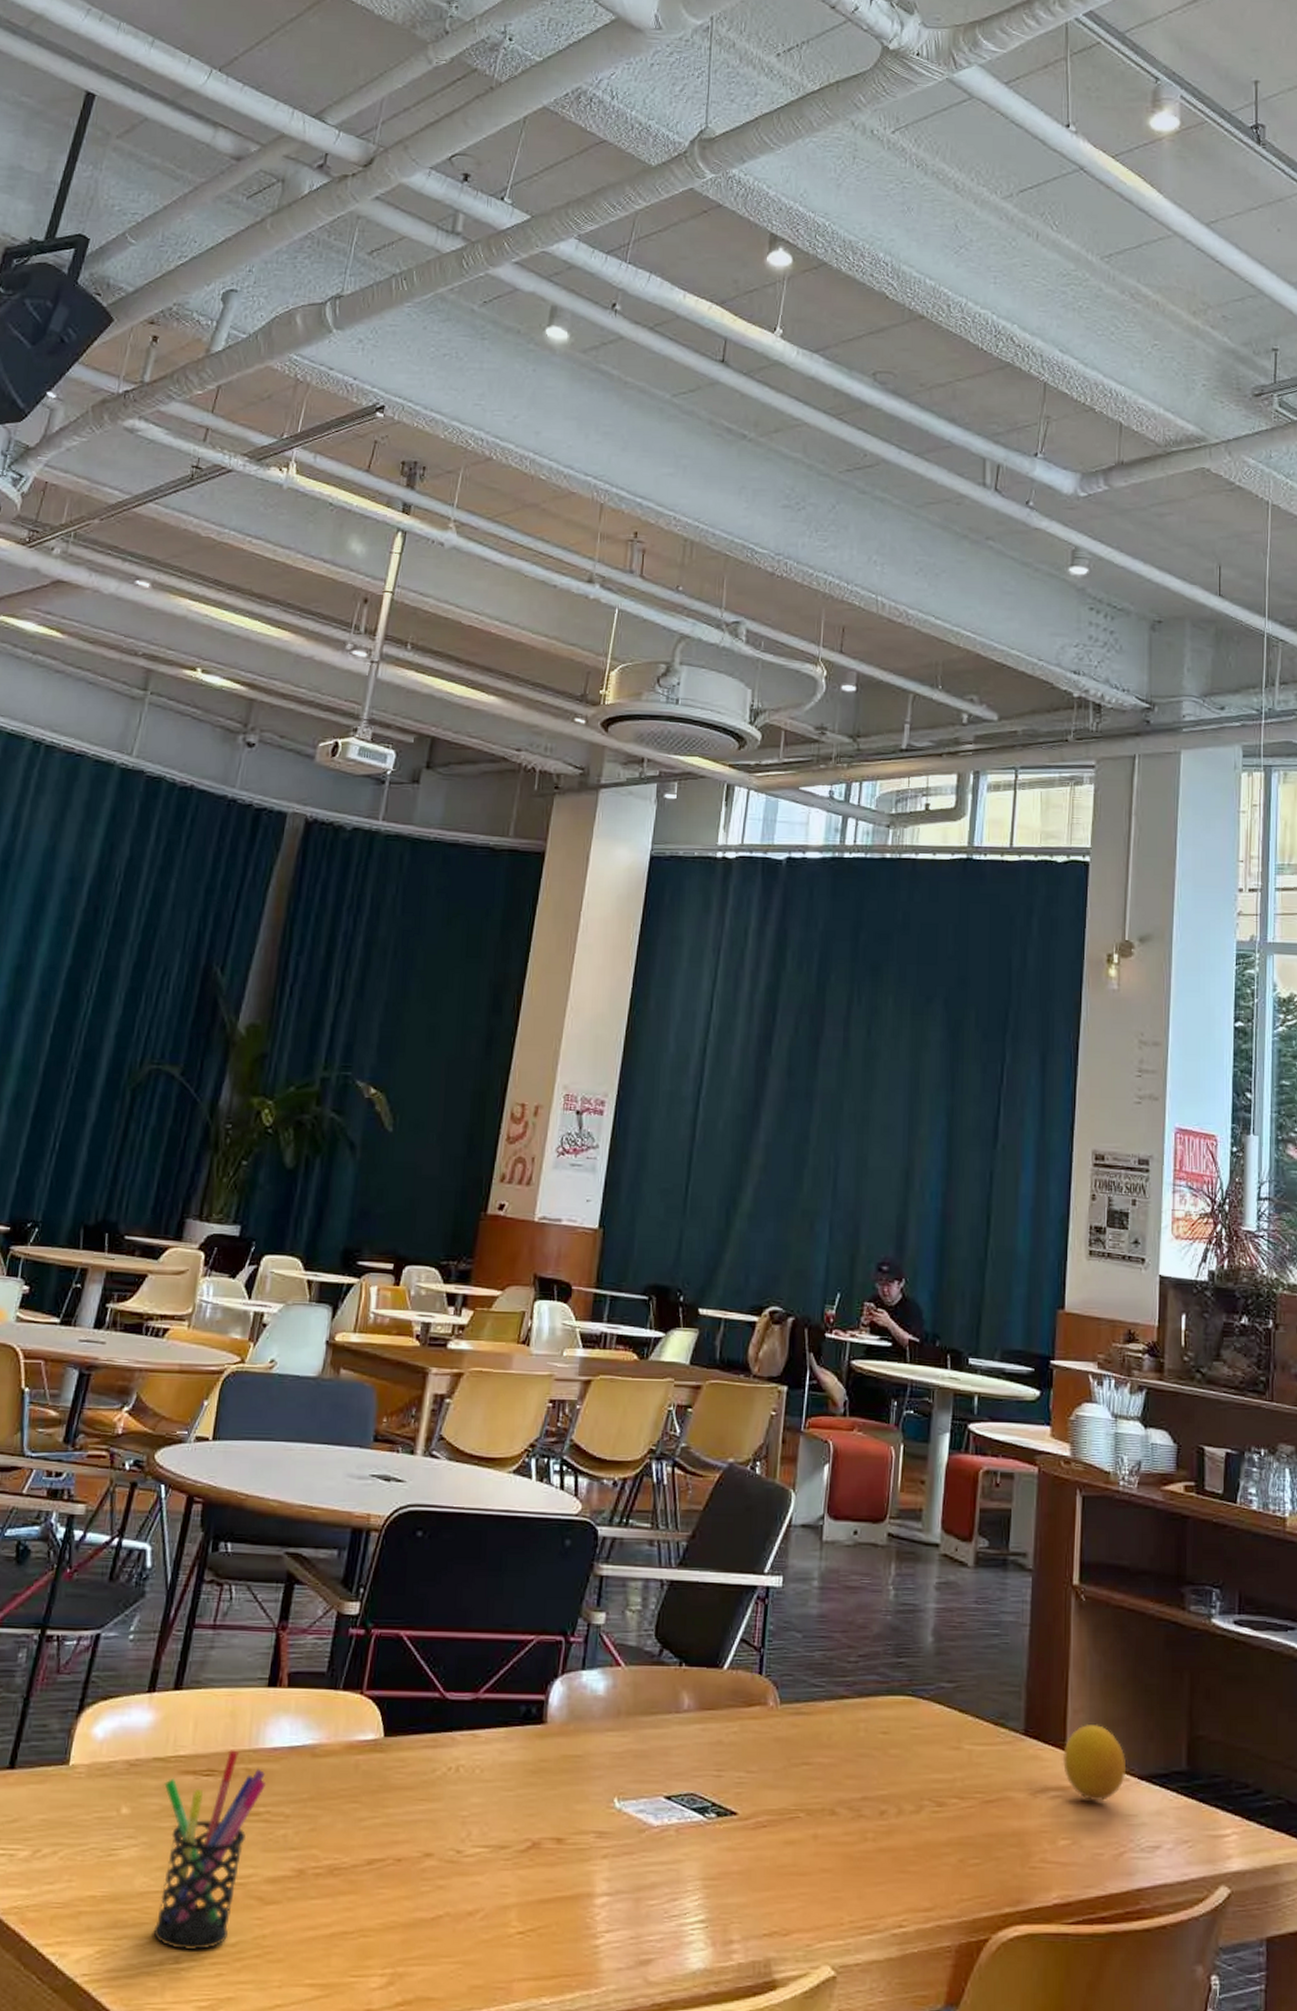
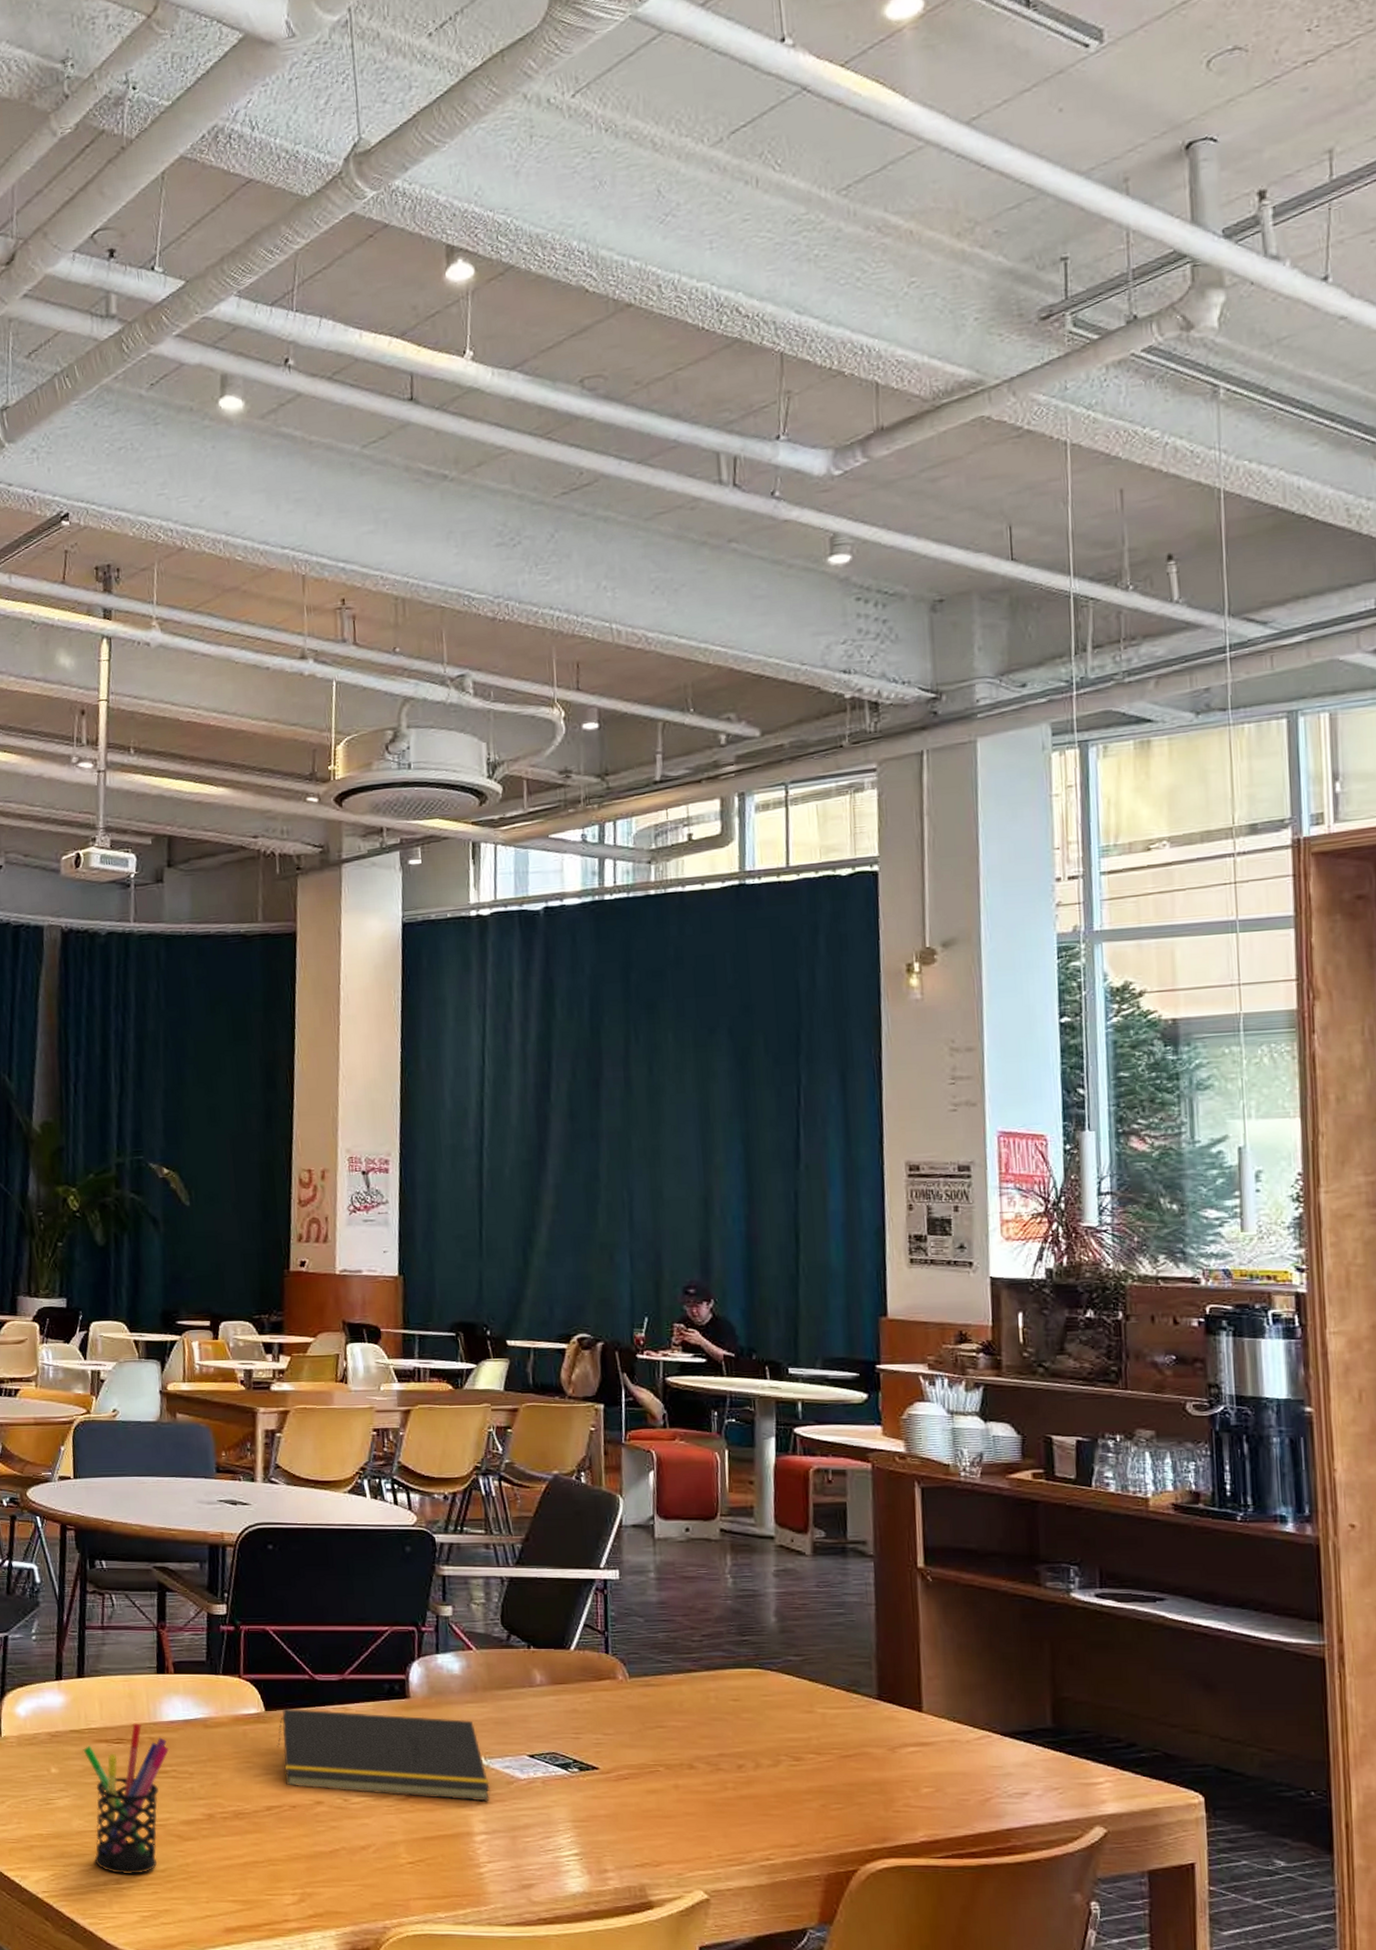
notepad: none [390,1733,619,1855] -> present [276,1708,490,1802]
fruit: present [1062,1725,1126,1802] -> none [919,1690,987,1756]

